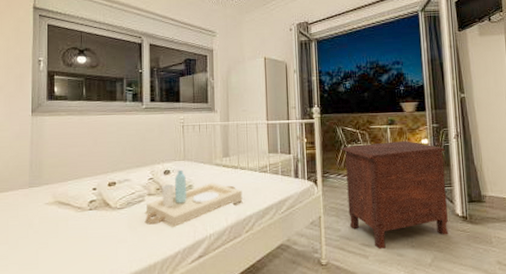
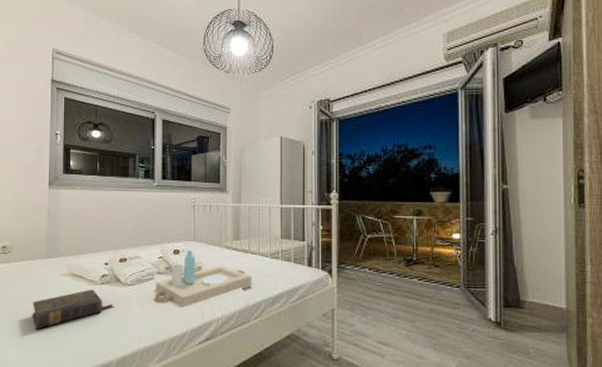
book: none [15,216,104,263] -> present [33,289,115,329]
nightstand: present [341,141,449,250] -> none [359,234,480,350]

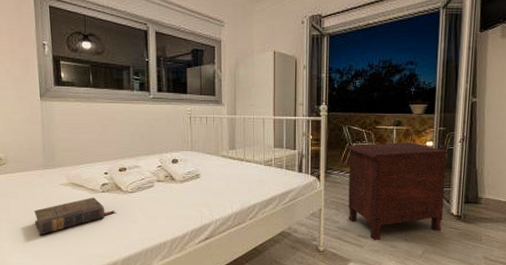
serving tray: present [154,250,252,306] -> none [155,159,248,210]
nightstand: none [359,234,480,350] -> present [345,142,449,241]

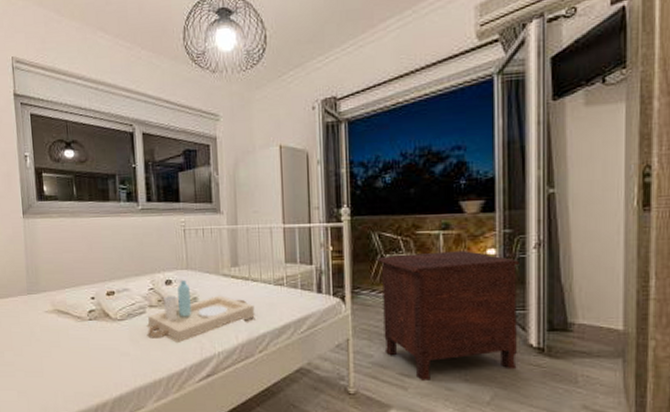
book: present [34,197,117,235] -> none [18,326,106,370]
serving tray: none [155,159,248,210] -> present [148,279,255,341]

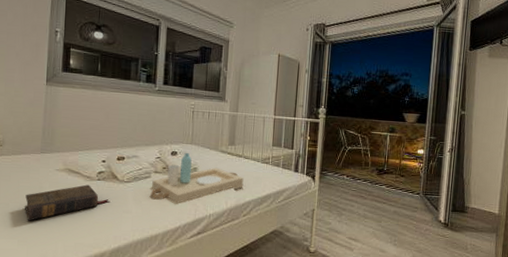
book: none [18,326,106,370] -> present [25,184,110,221]
nightstand: present [376,251,520,382] -> none [340,148,438,245]

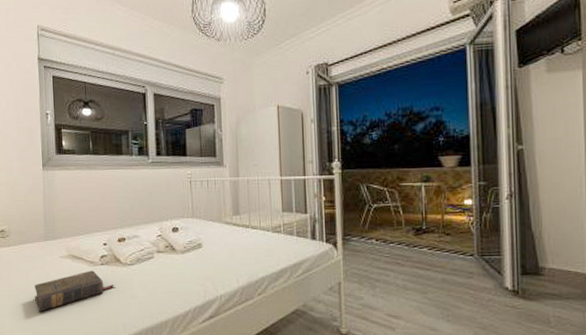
serving tray: present [150,152,244,203] -> none [155,227,255,284]

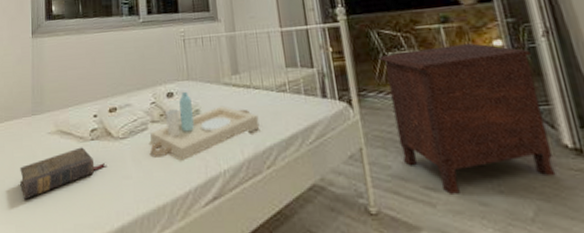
serving tray: none [155,227,255,284] -> present [150,91,260,159]
nightstand: none [365,201,494,322] -> present [378,43,556,196]

